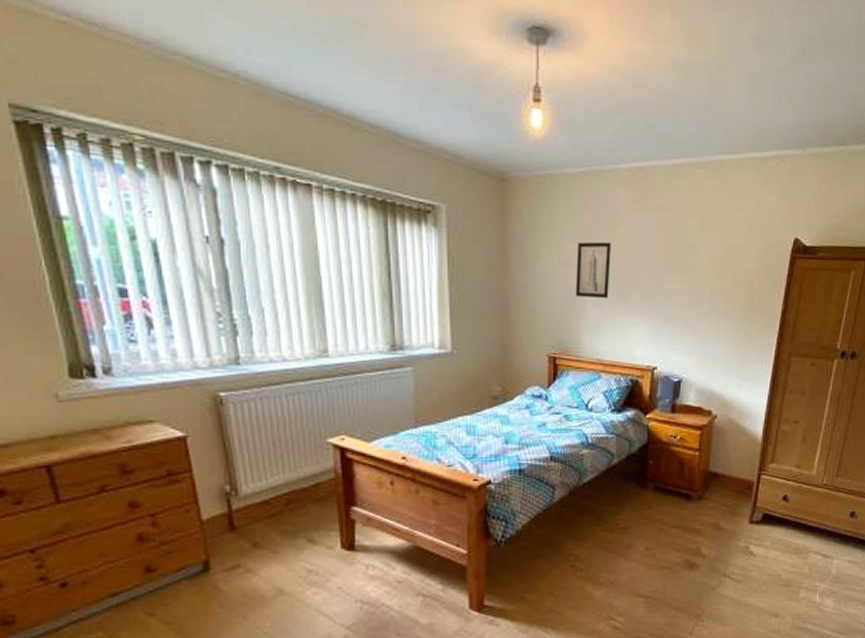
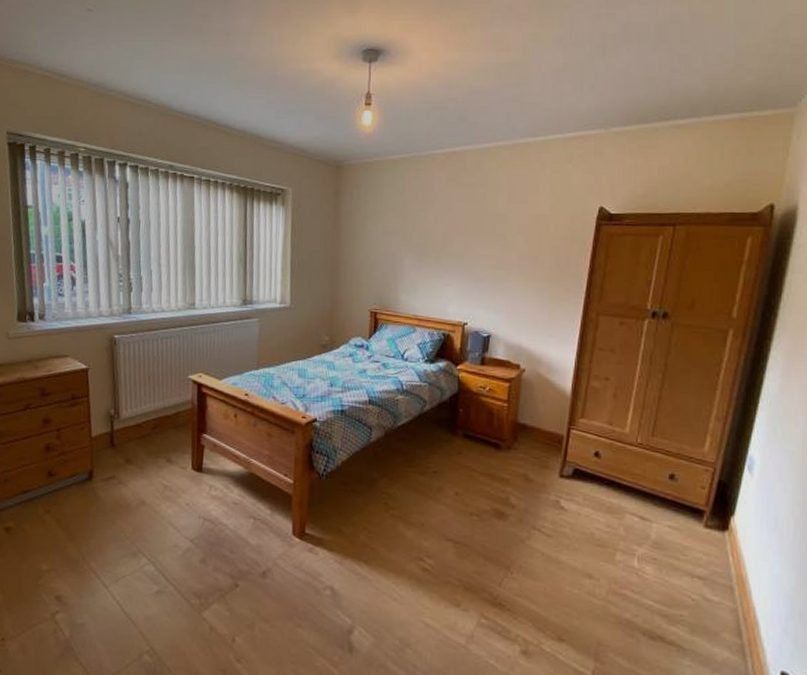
wall art: present [575,241,611,299] -> none [395,214,427,263]

